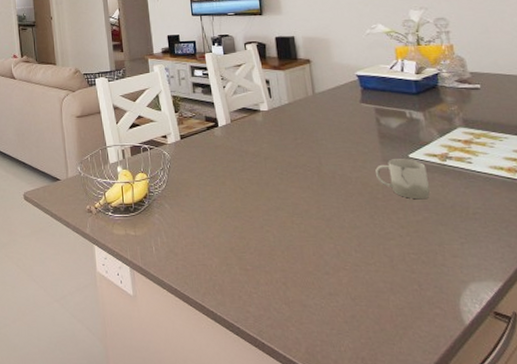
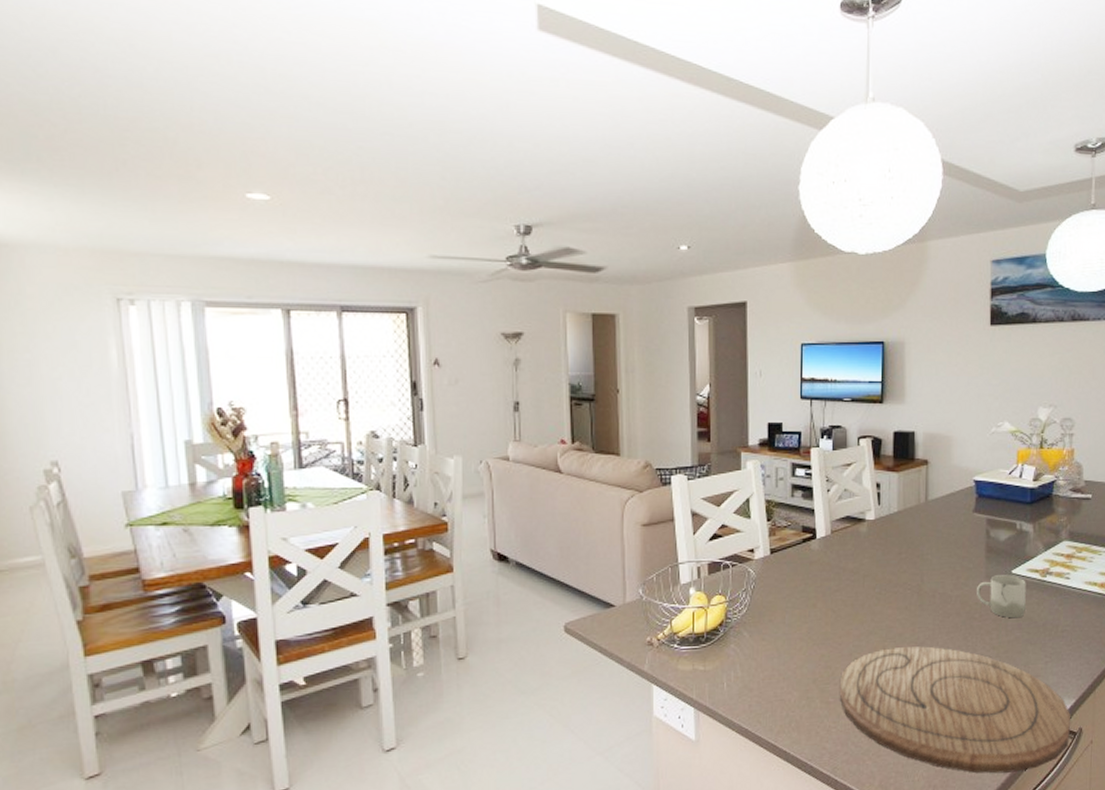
cutting board: none [255,223,505,352] -> present [839,646,1070,774]

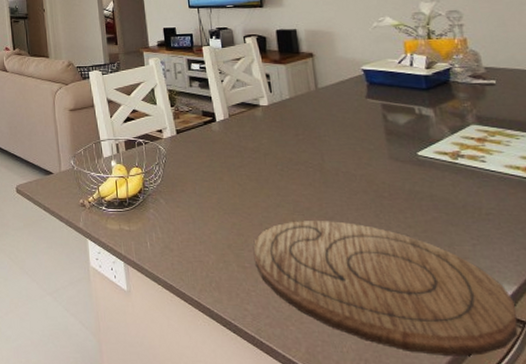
cup: present [977,575,1026,619] -> none [381,156,440,199]

